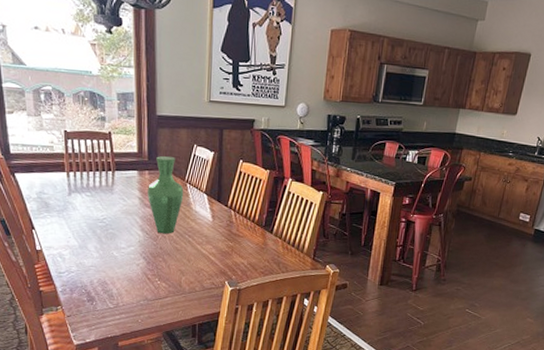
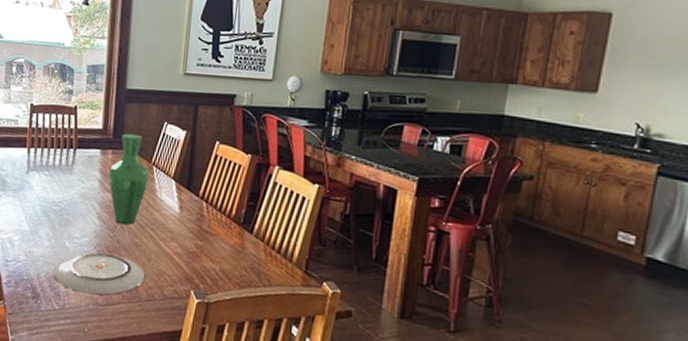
plate: none [105,258,187,293] -> present [53,253,146,295]

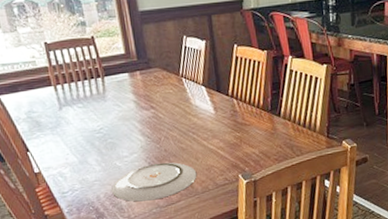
vase: present [108,134,150,226] -> none [141,52,181,136]

